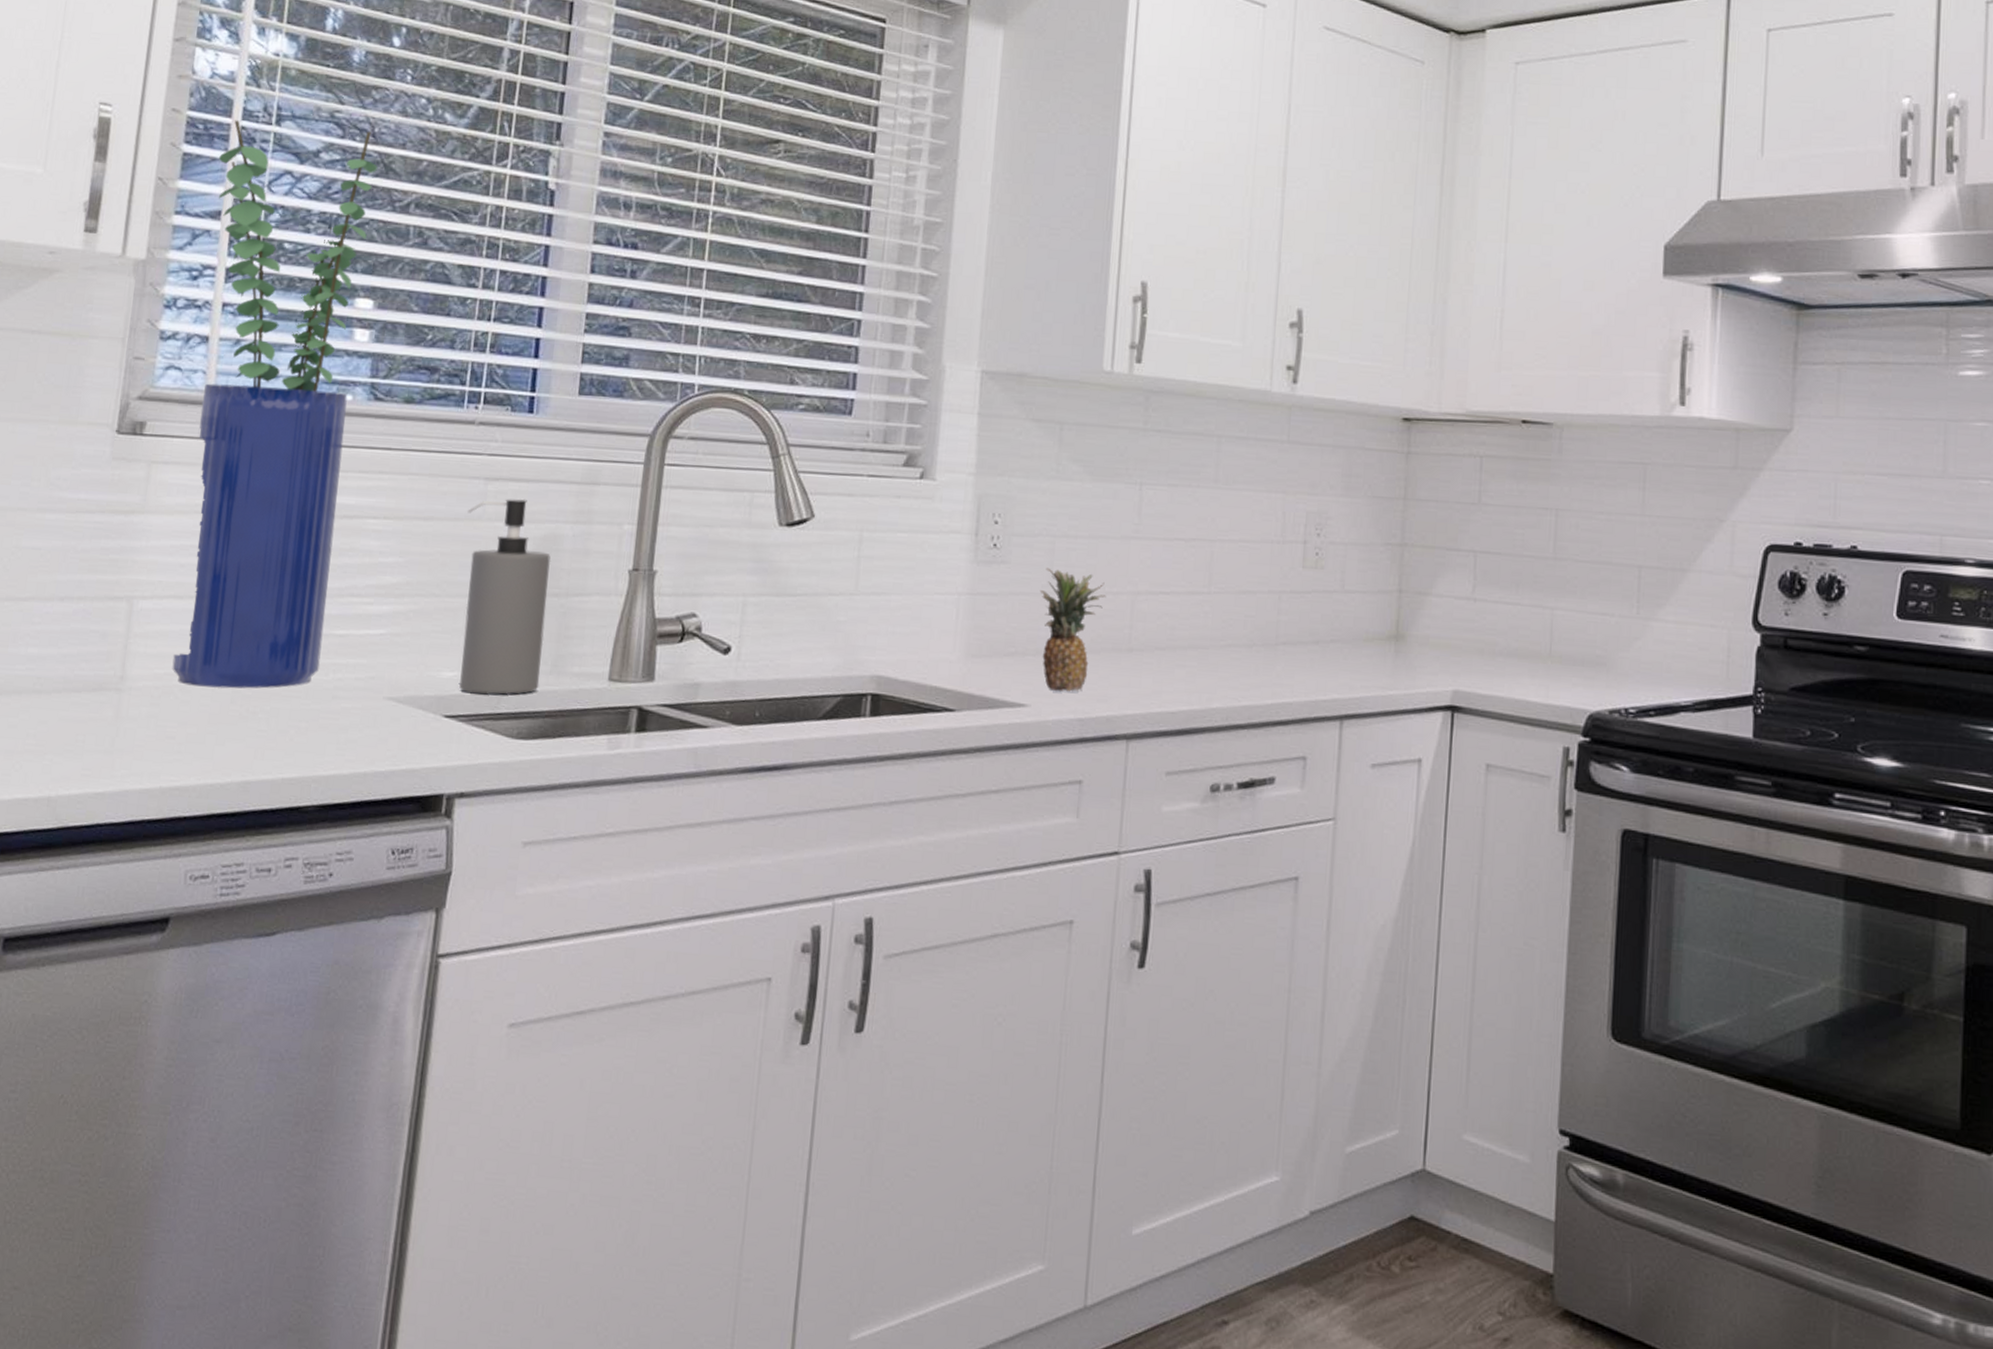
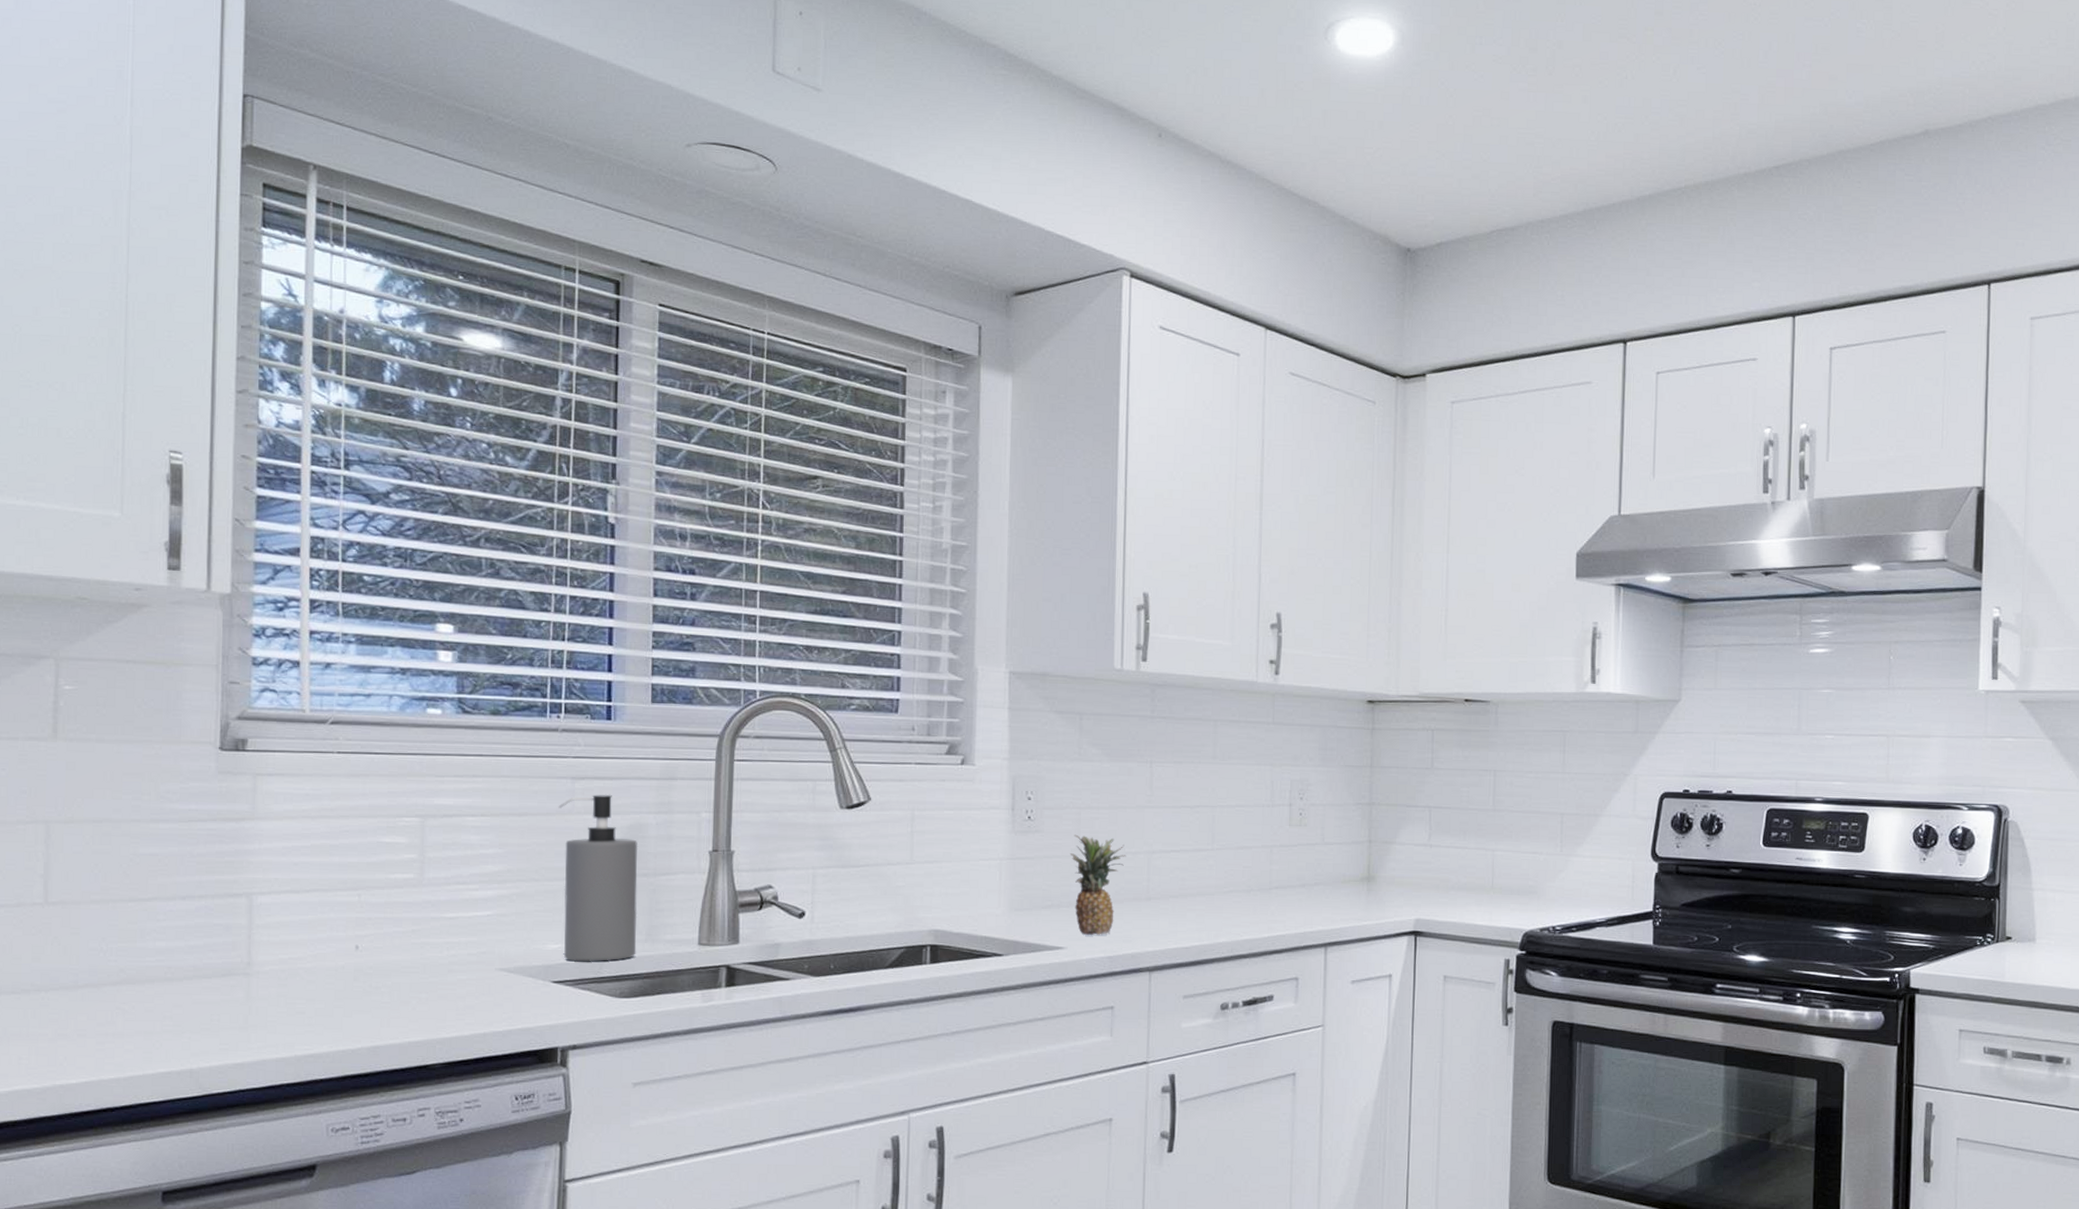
vase: present [172,120,378,689] -> none [291,465,447,968]

